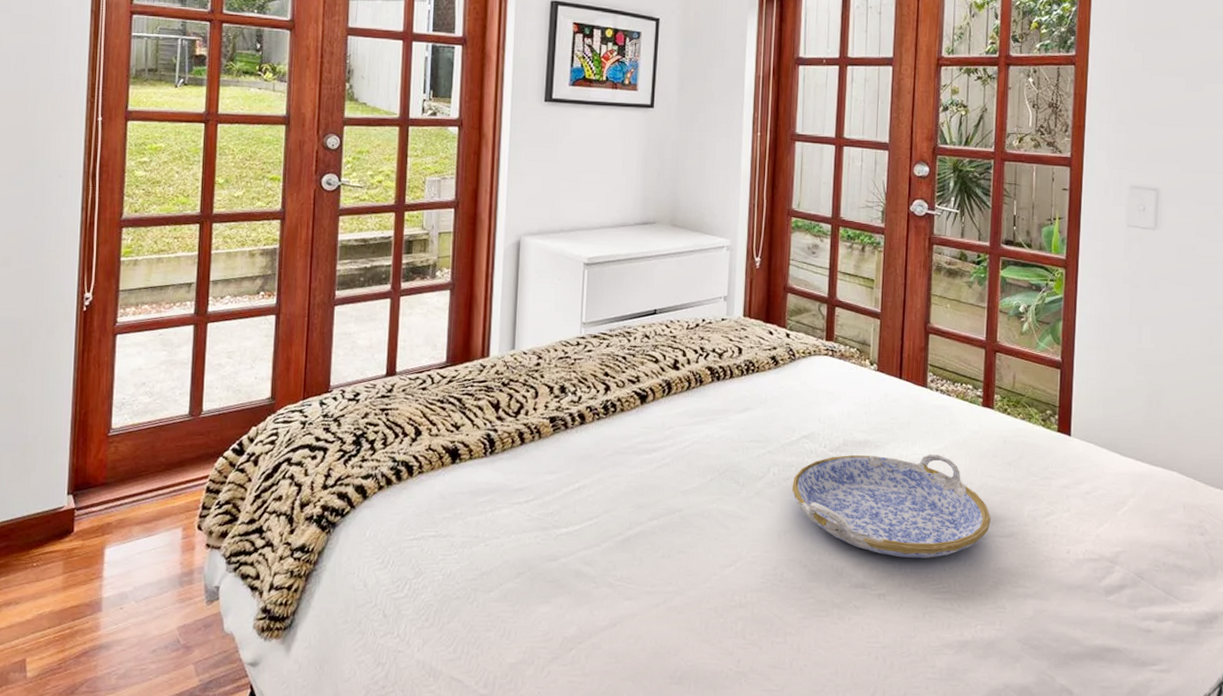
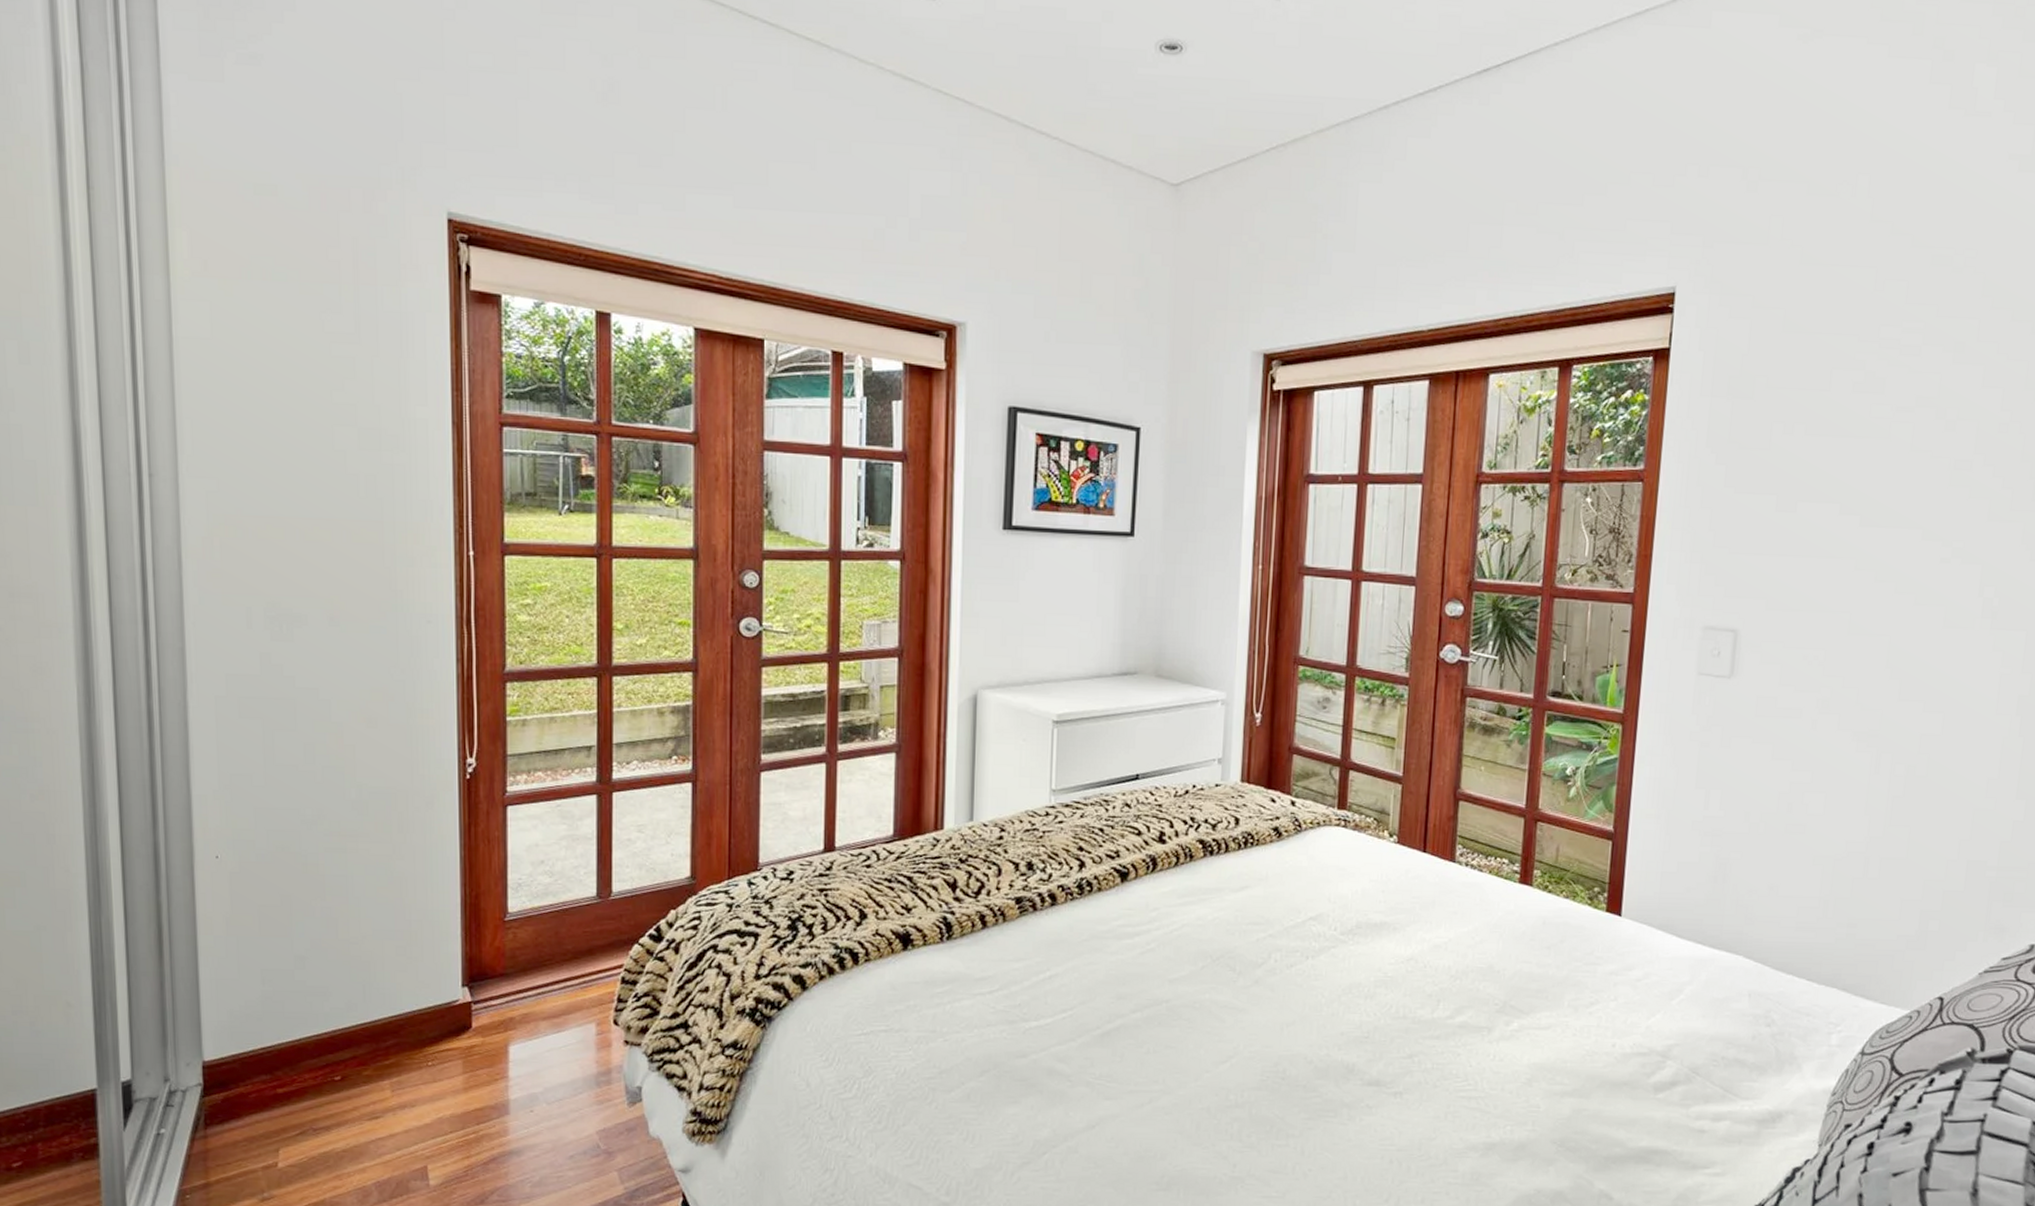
serving tray: present [791,454,991,558] -> none [1296,938,1526,1053]

